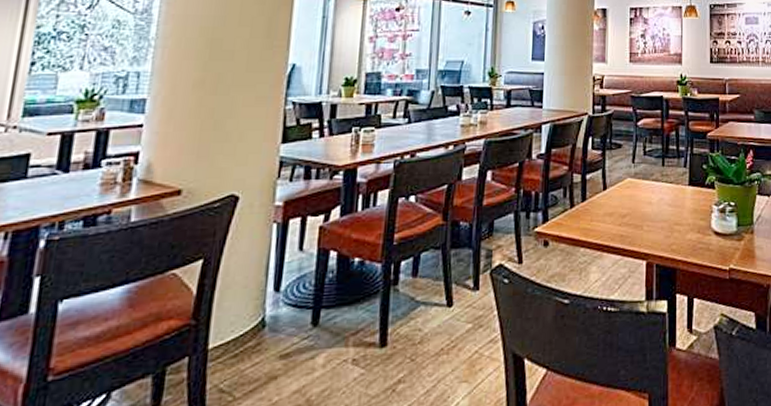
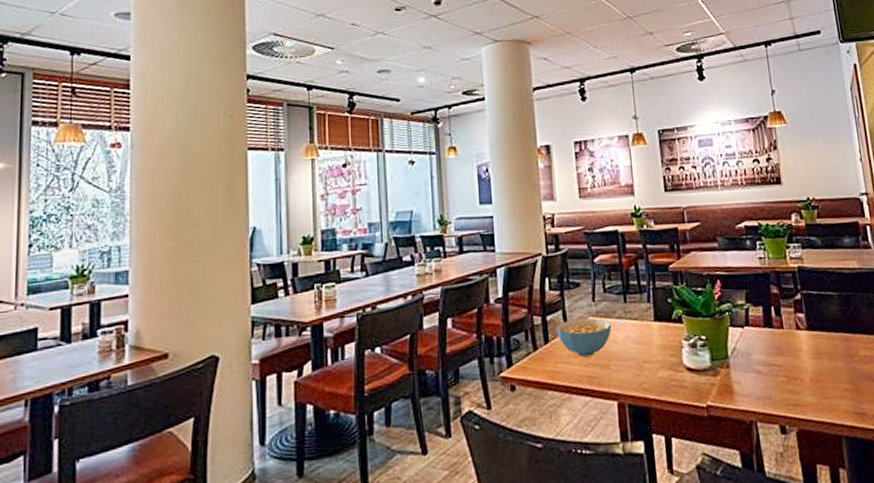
cereal bowl: none [594,178,648,216] -> present [556,318,612,357]

